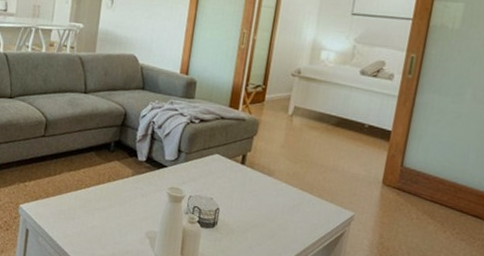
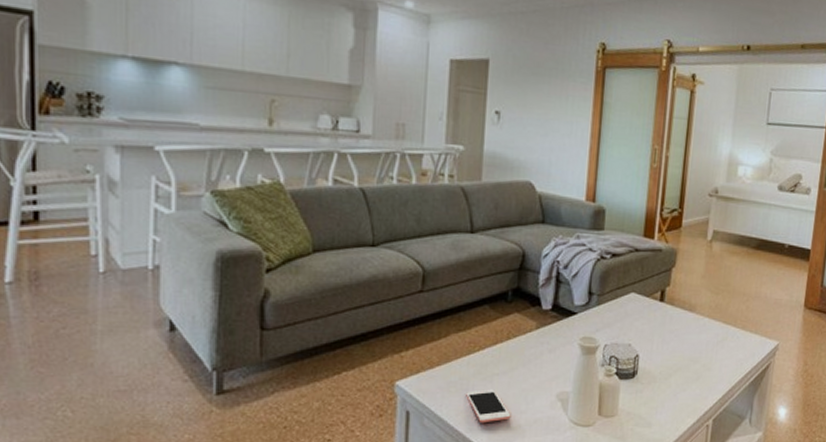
cell phone: none [72,219,107,248] -> present [466,389,511,423]

